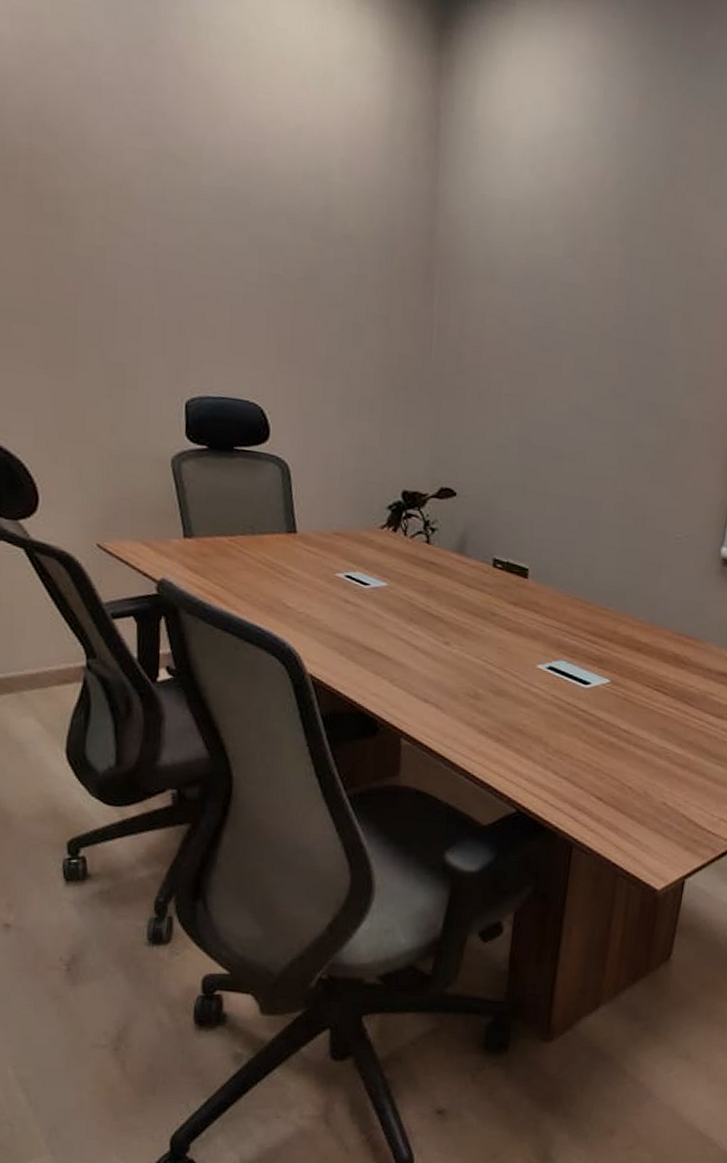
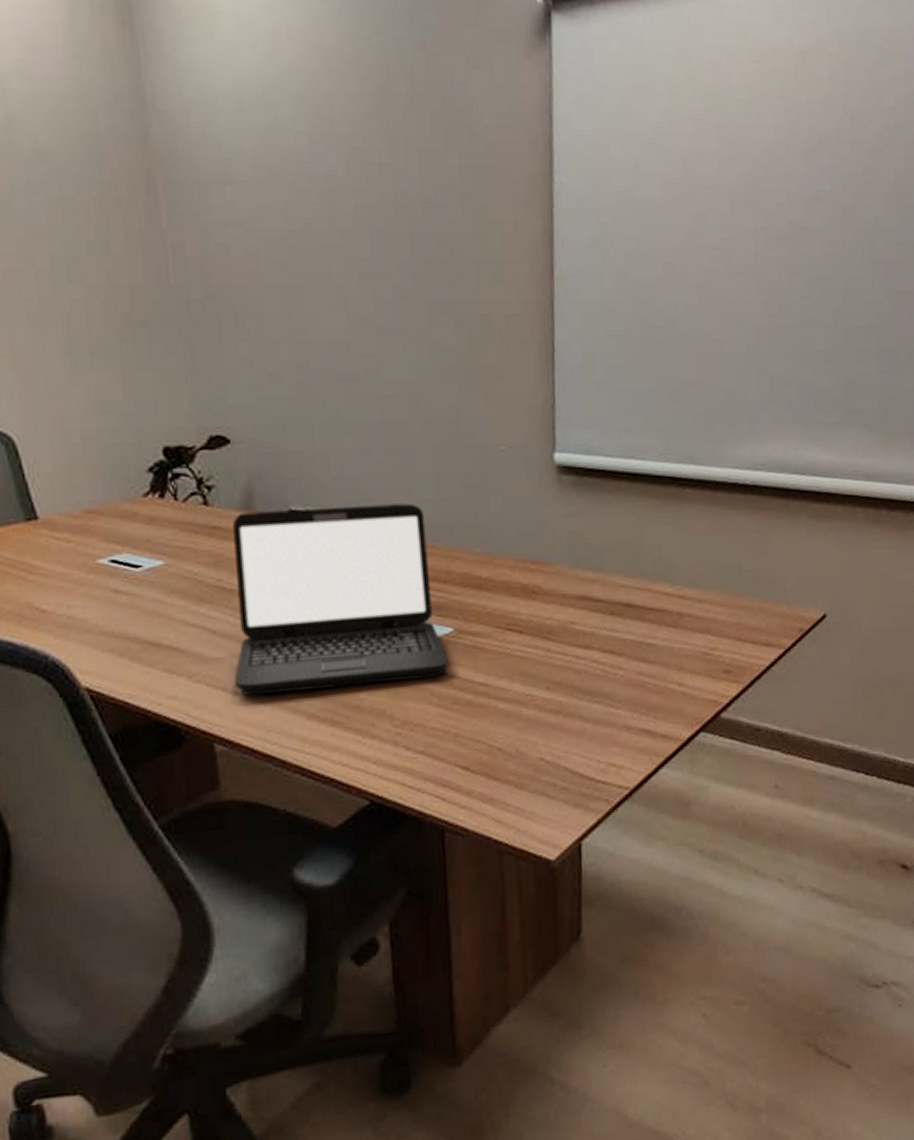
laptop: none [425,554,603,719] -> present [233,503,449,697]

